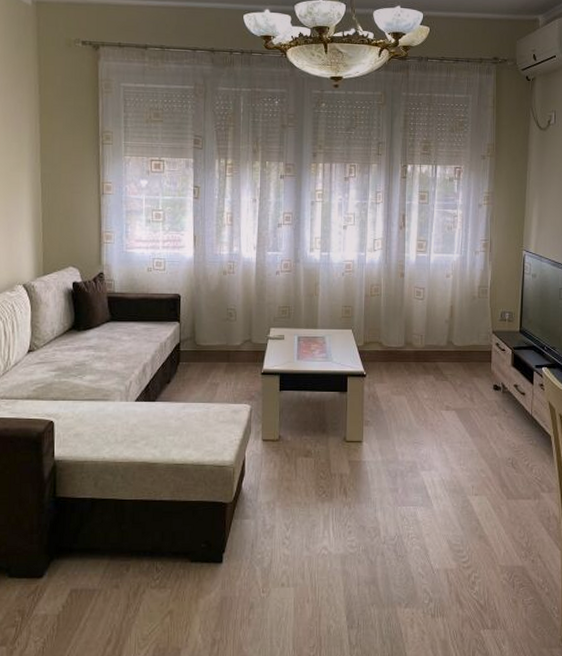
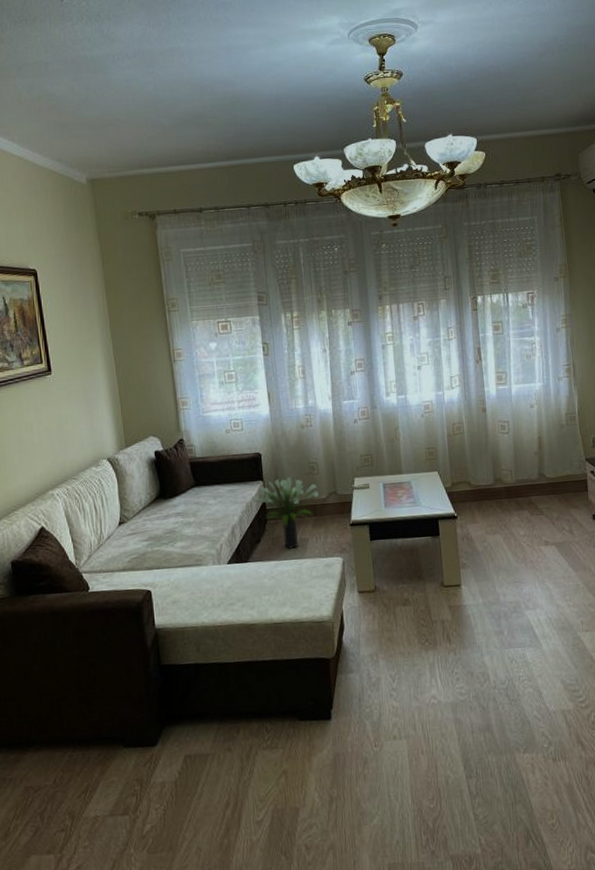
potted plant: none [167,320,234,392] -> present [252,476,319,549]

